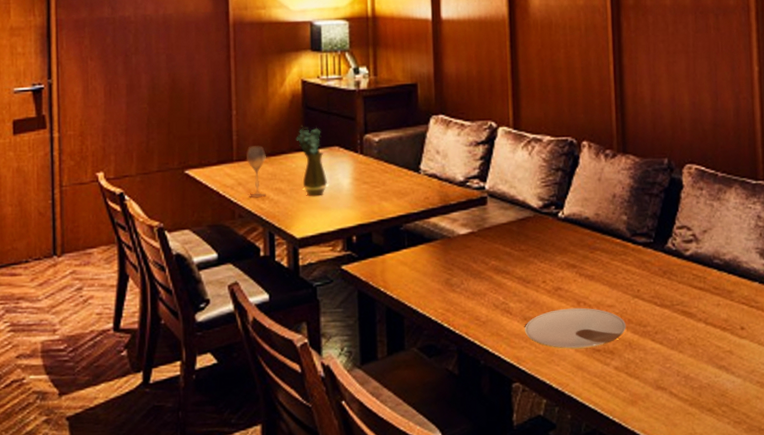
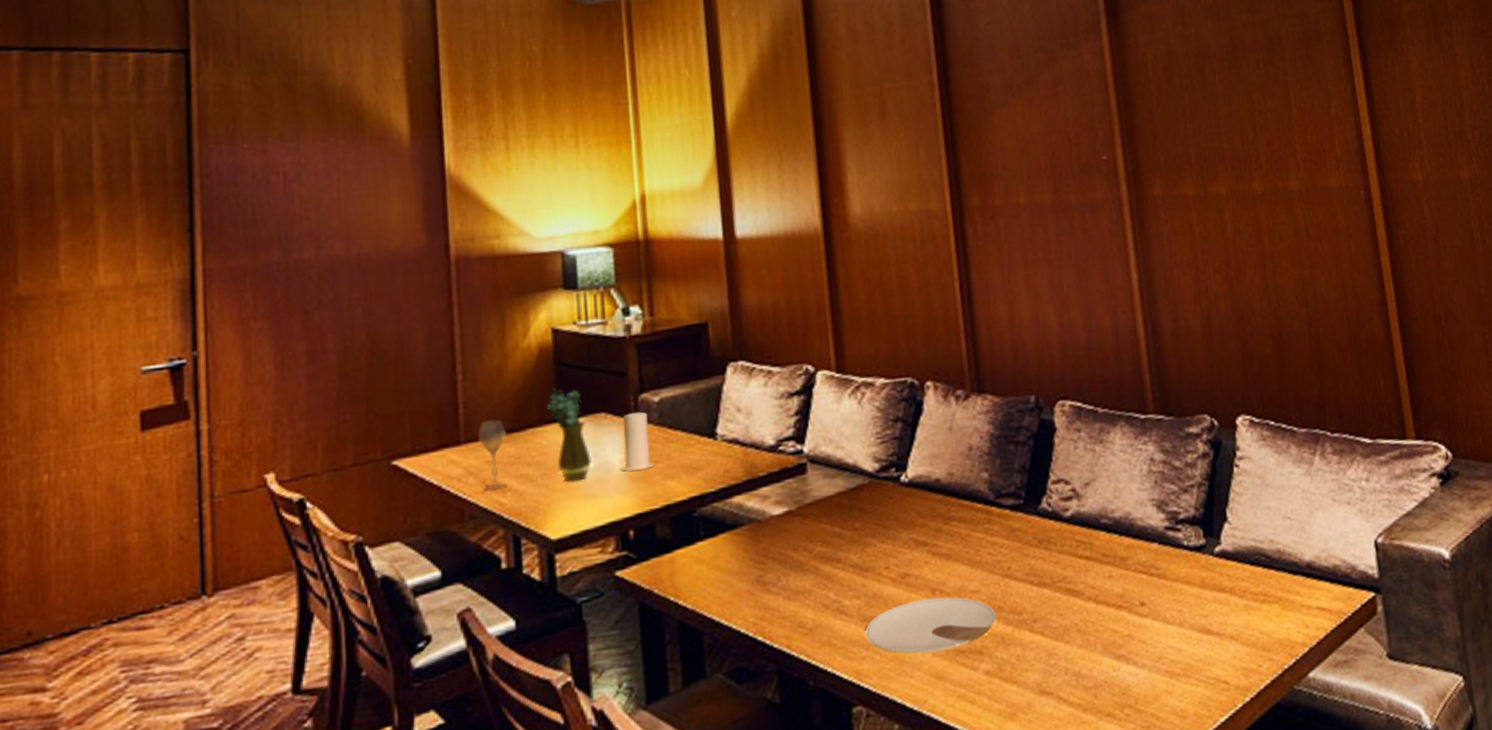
candle: none [349,148,374,192] -> present [621,411,655,472]

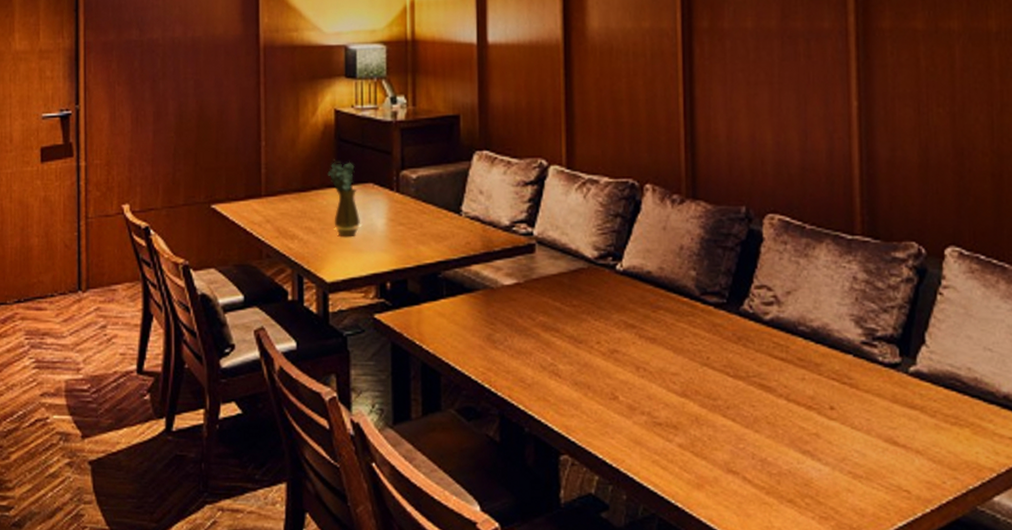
wineglass: present [478,419,508,490] -> none [275,180,296,236]
candle: present [621,411,655,472] -> none [383,185,410,234]
plate: present [865,596,997,655] -> none [576,374,693,421]

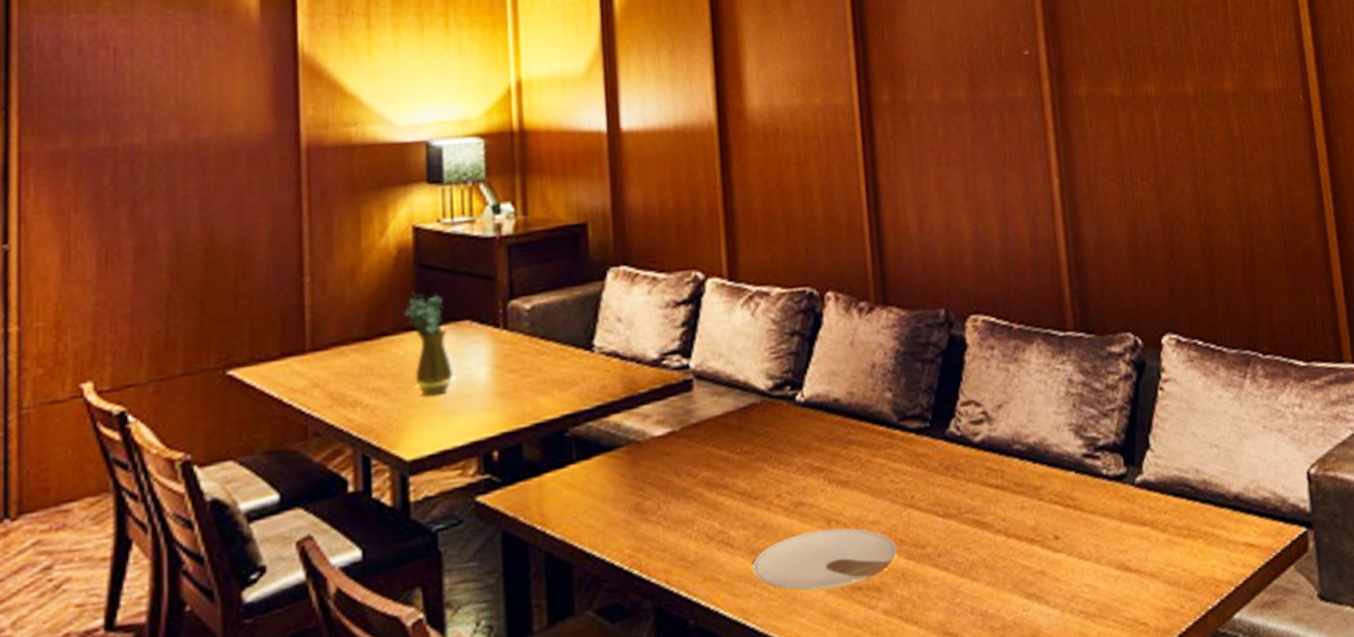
plate: none [576,374,693,421] -> present [753,528,898,592]

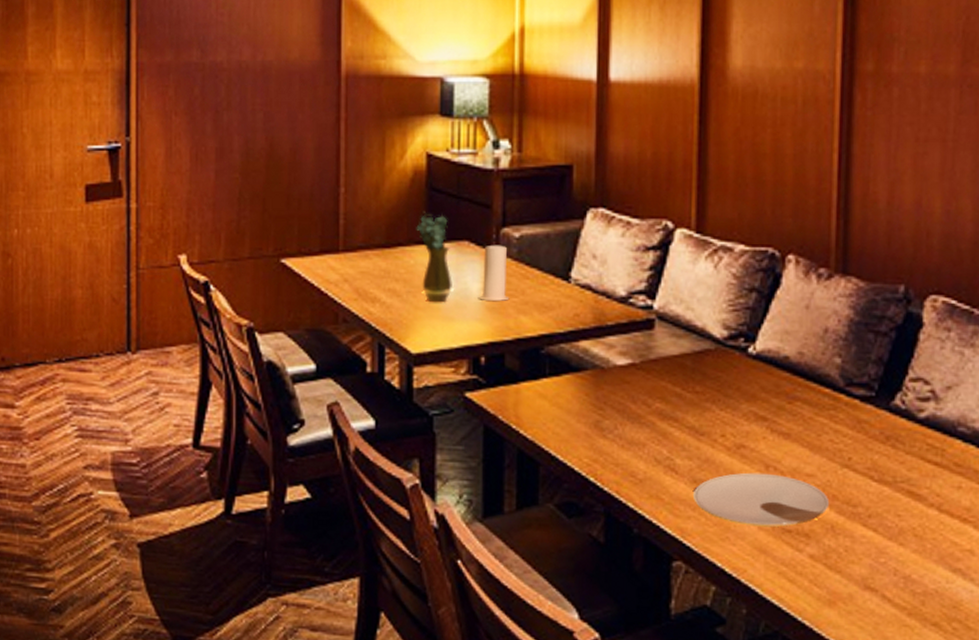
candle: none [486,320,524,386] -> present [479,244,510,301]

